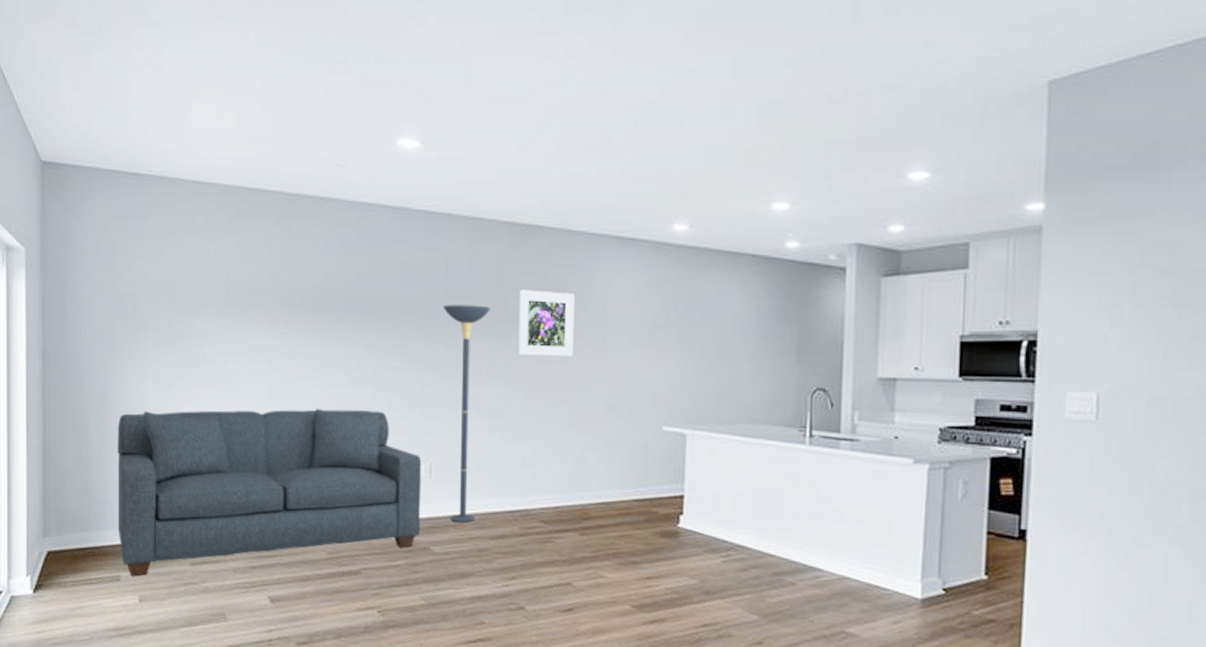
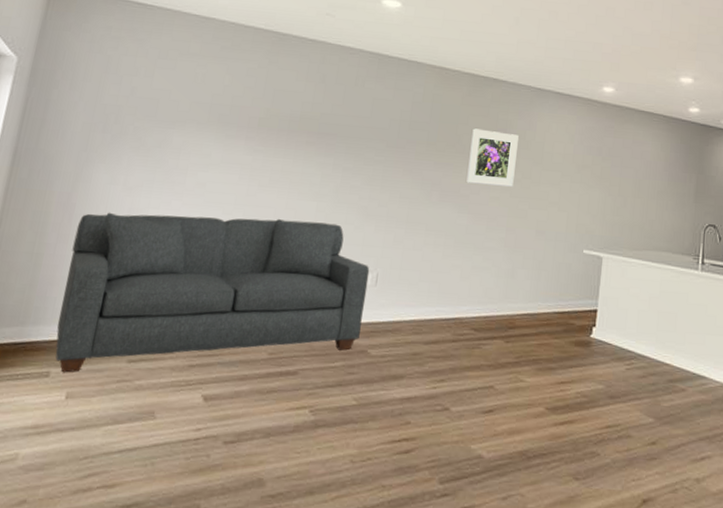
floor lamp: present [444,304,490,523] -> none [390,136,446,328]

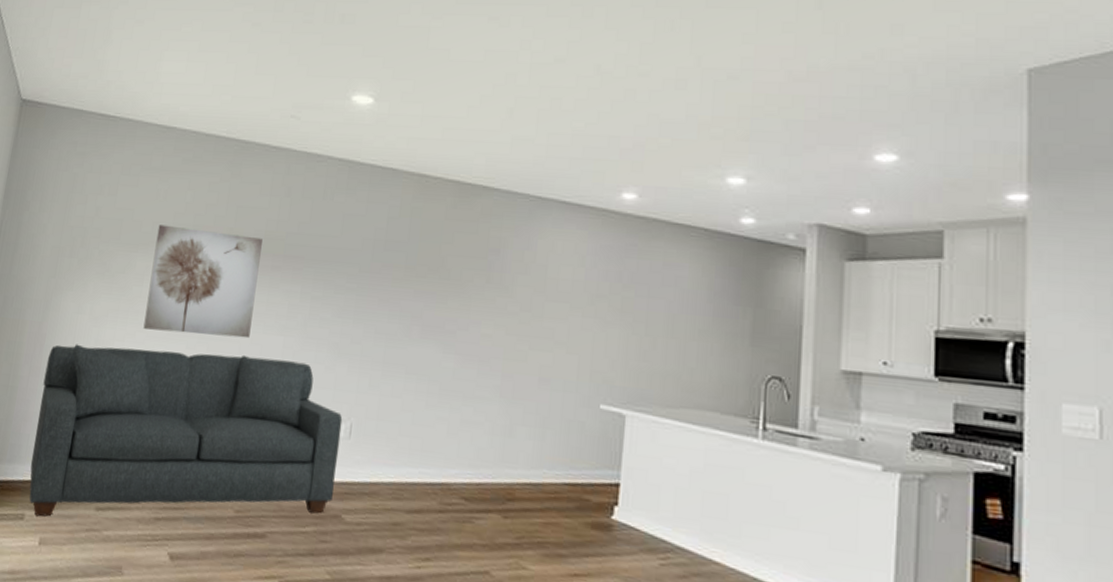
wall art: none [179,104,298,204] -> present [143,224,263,339]
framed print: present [465,128,519,187] -> none [451,248,515,322]

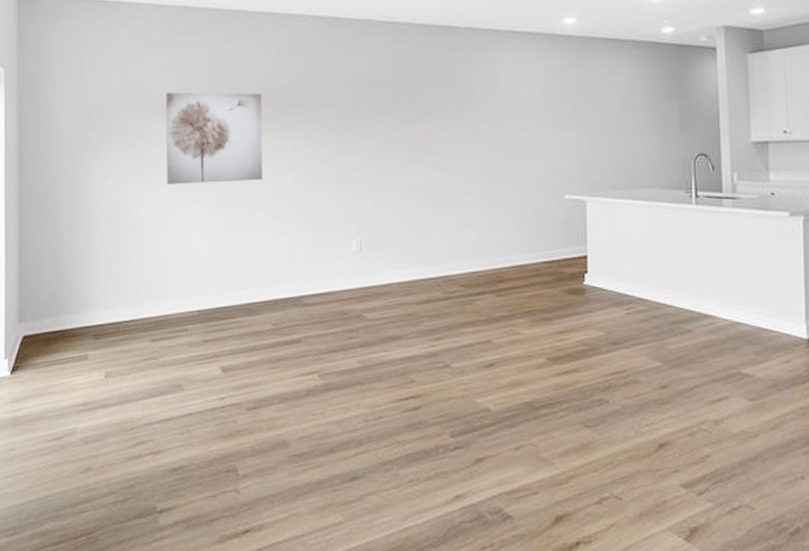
sofa: present [29,344,343,517] -> none [84,194,354,355]

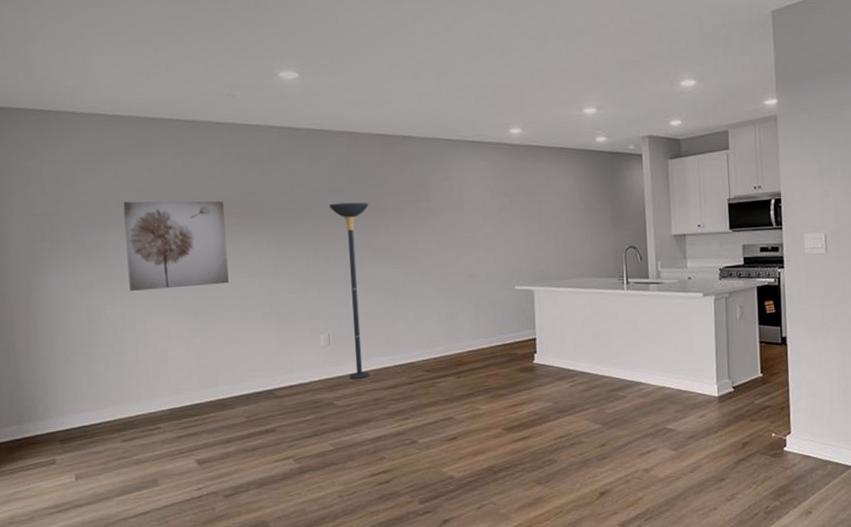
floor lamp: none [367,97,408,291] -> present [329,202,370,379]

